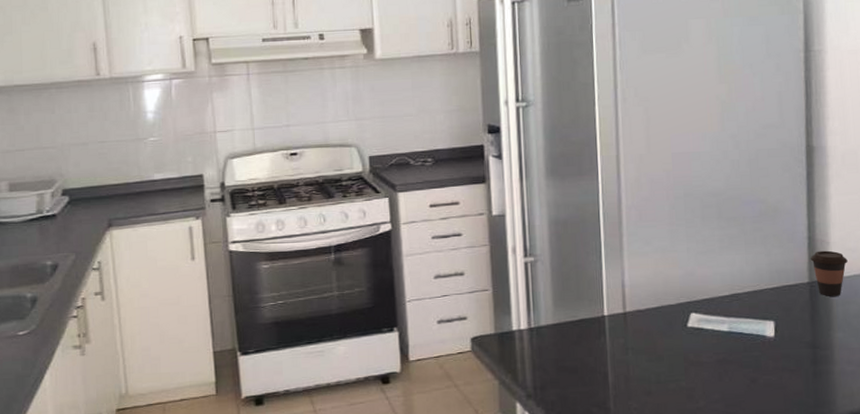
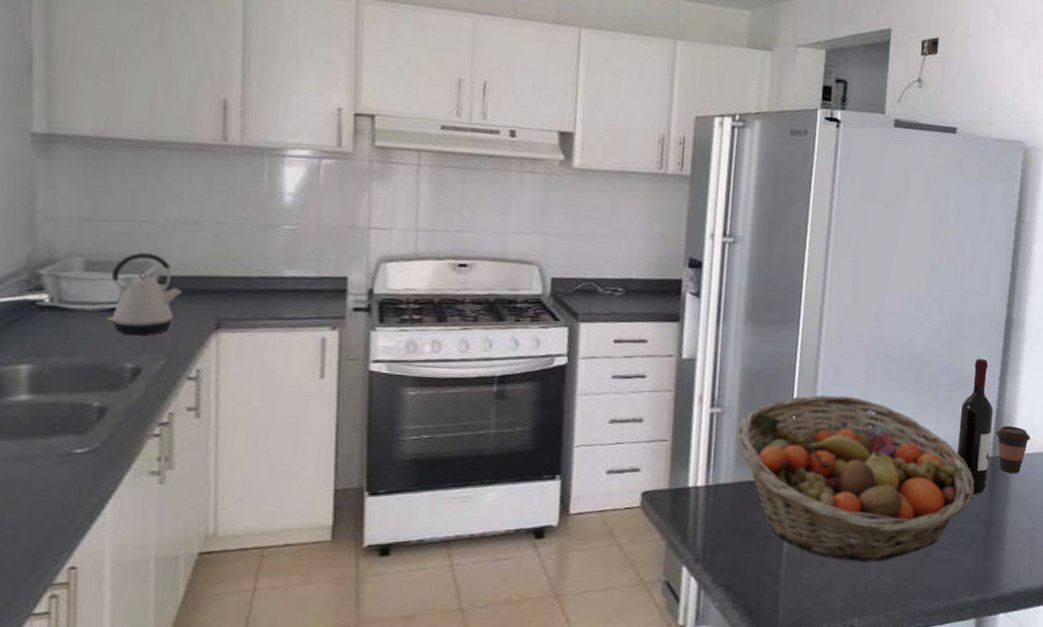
kettle: none [29,172,80,239] -> present [106,252,182,336]
fruit basket: none [550,236,795,391] -> present [736,395,974,563]
wine bottle: none [770,188,807,319] -> present [956,359,994,494]

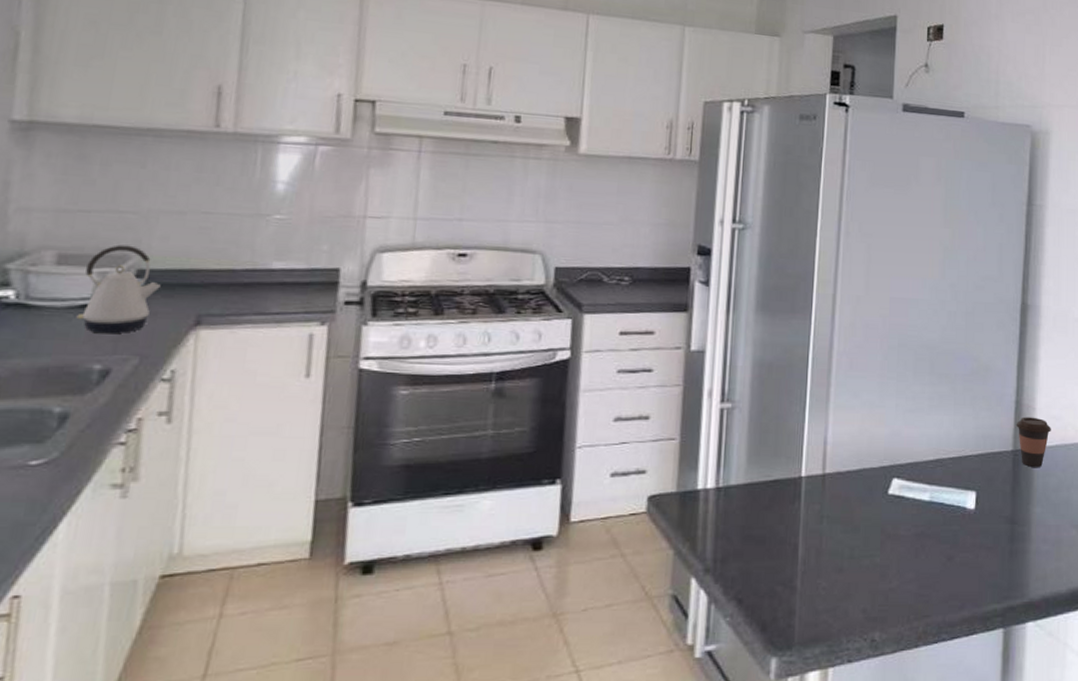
fruit basket: present [736,395,974,563] -> none [747,387,996,569]
wine bottle: present [956,359,994,494] -> none [976,346,1013,491]

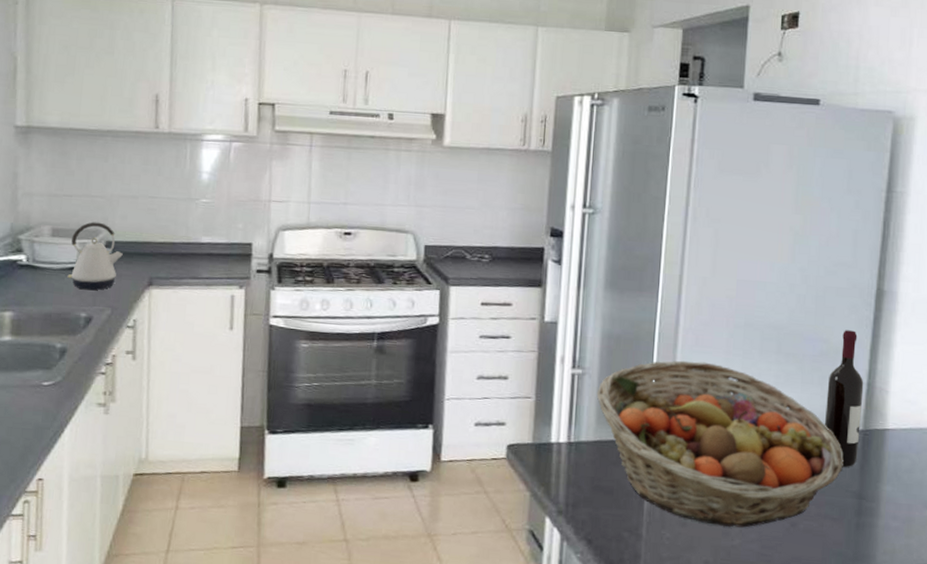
fruit basket: none [747,387,996,569] -> present [596,360,844,528]
wine bottle: none [976,346,1013,491] -> present [824,330,864,467]
coffee cup: present [1016,417,1051,467] -> none [867,399,906,448]

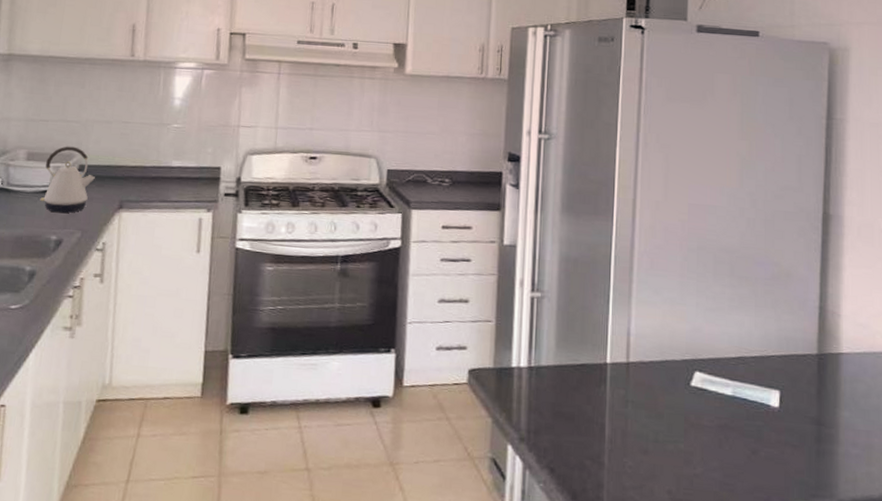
fruit basket: present [596,360,844,528] -> none [555,283,800,455]
wine bottle: present [824,330,864,467] -> none [779,253,816,392]

